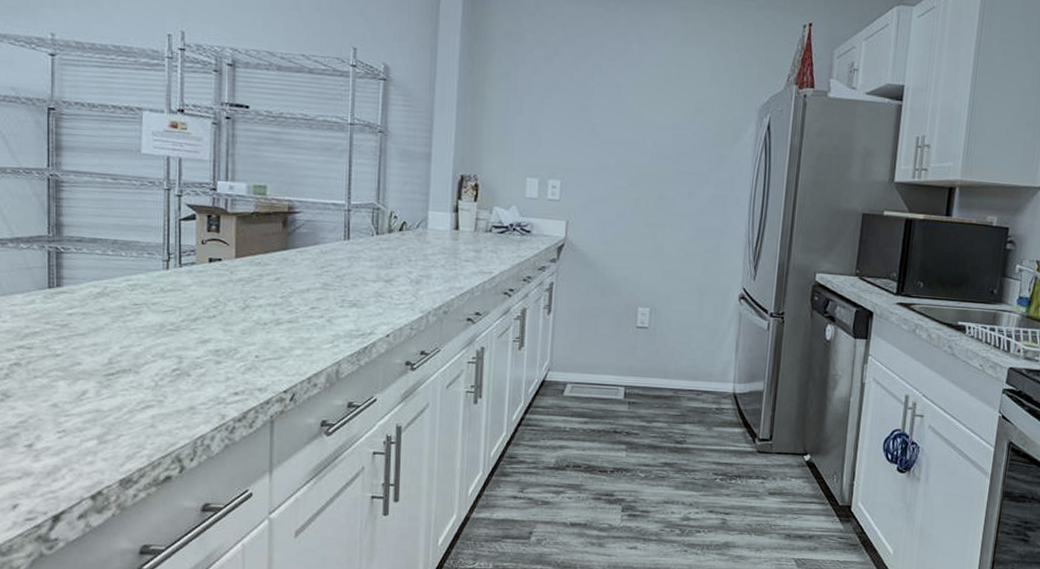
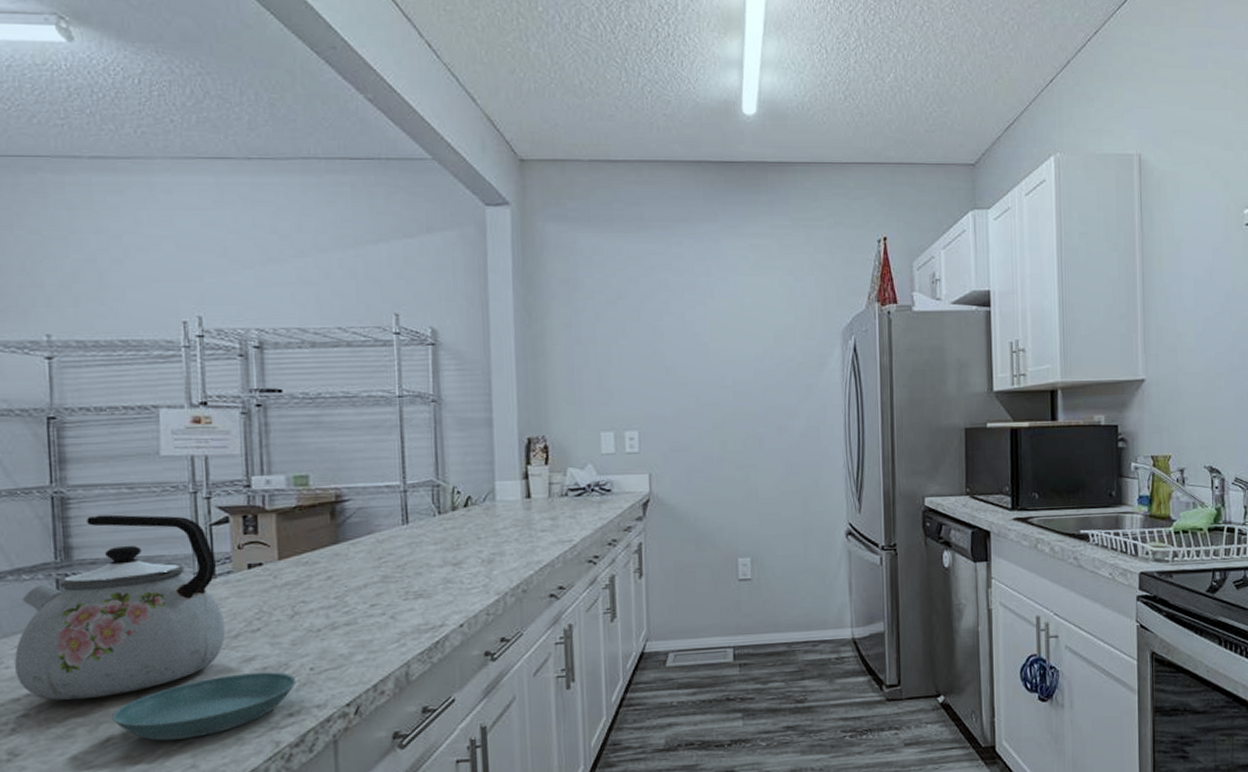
kettle: none [11,199,187,357] -> present [15,514,226,701]
saucer: none [87,352,243,402] -> present [111,672,297,741]

